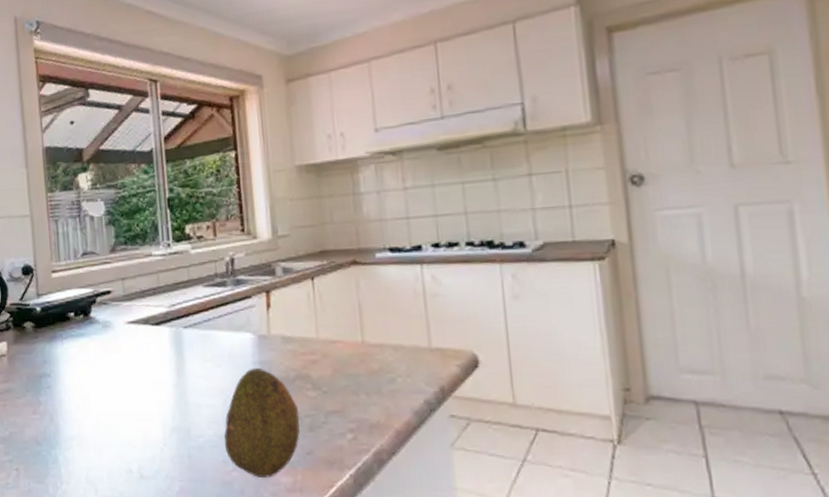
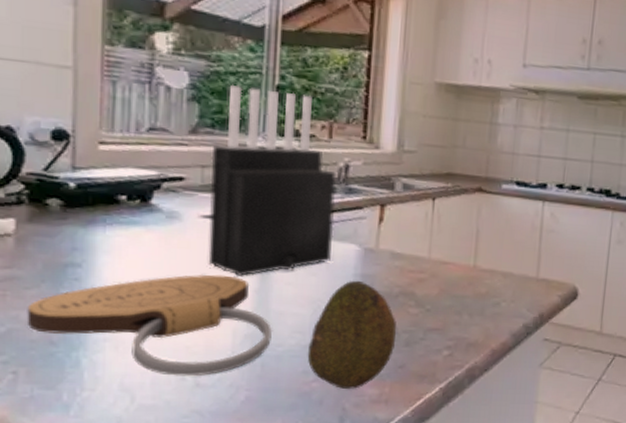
cutting board: none [20,373,194,469] -> present [27,274,273,377]
knife block: none [128,201,231,374] -> present [208,84,336,277]

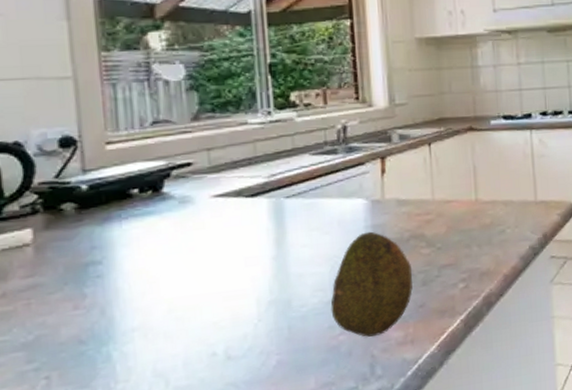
cutting board: present [27,274,273,377] -> none [53,248,295,354]
knife block: present [208,84,336,277] -> none [215,67,341,248]

